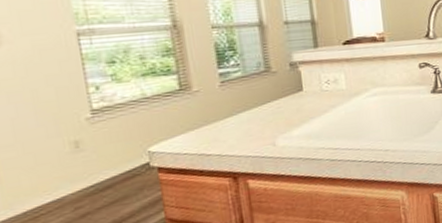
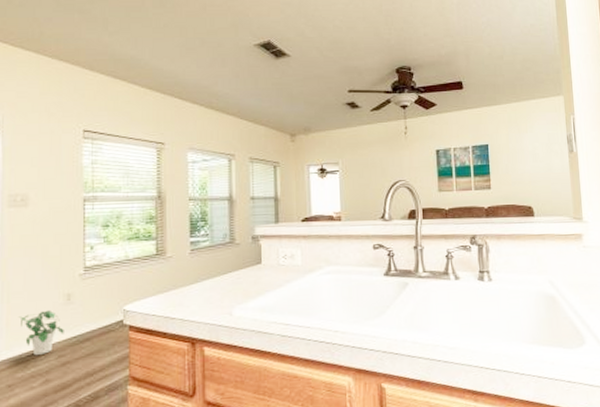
potted plant: none [13,161,78,211] -> present [18,310,64,355]

